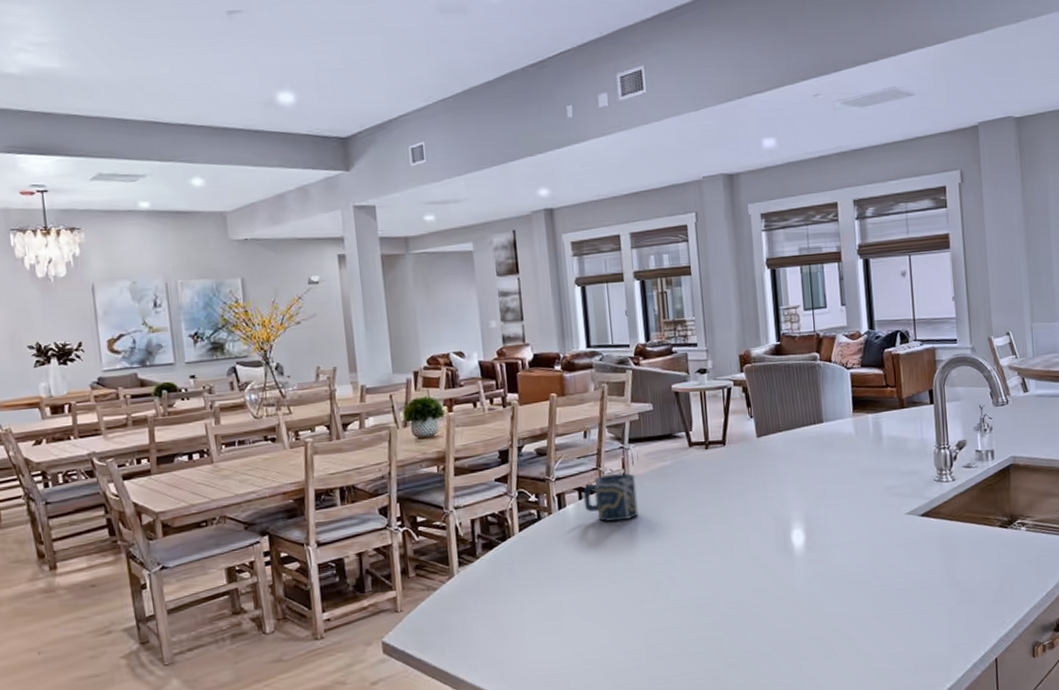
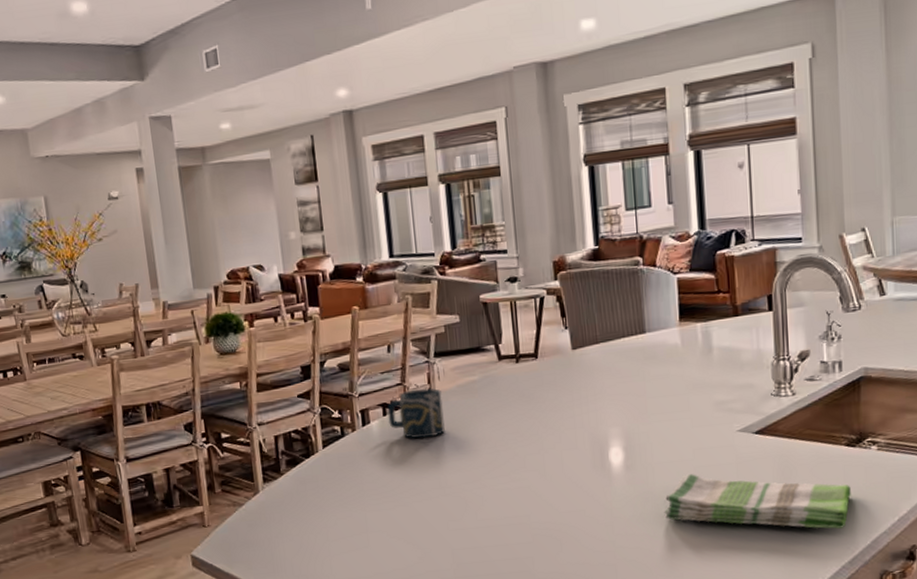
dish towel: none [842,554,1005,604] -> present [664,474,851,529]

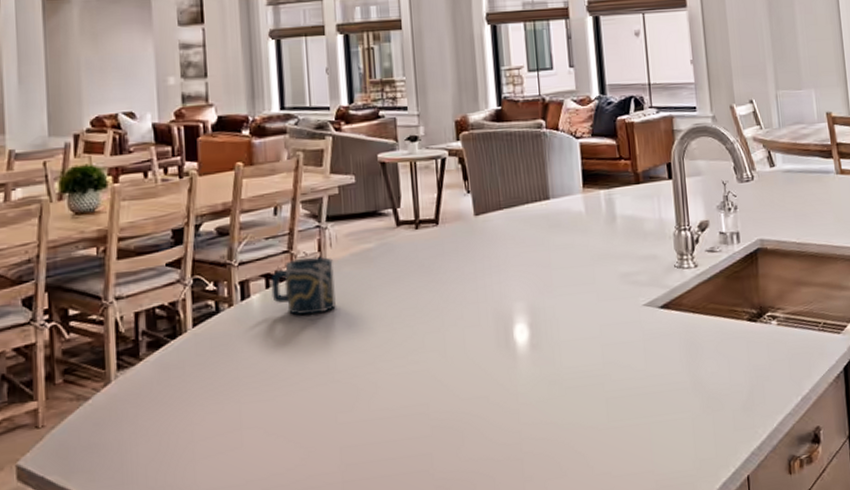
dish towel: present [664,474,851,529] -> none [572,353,756,411]

